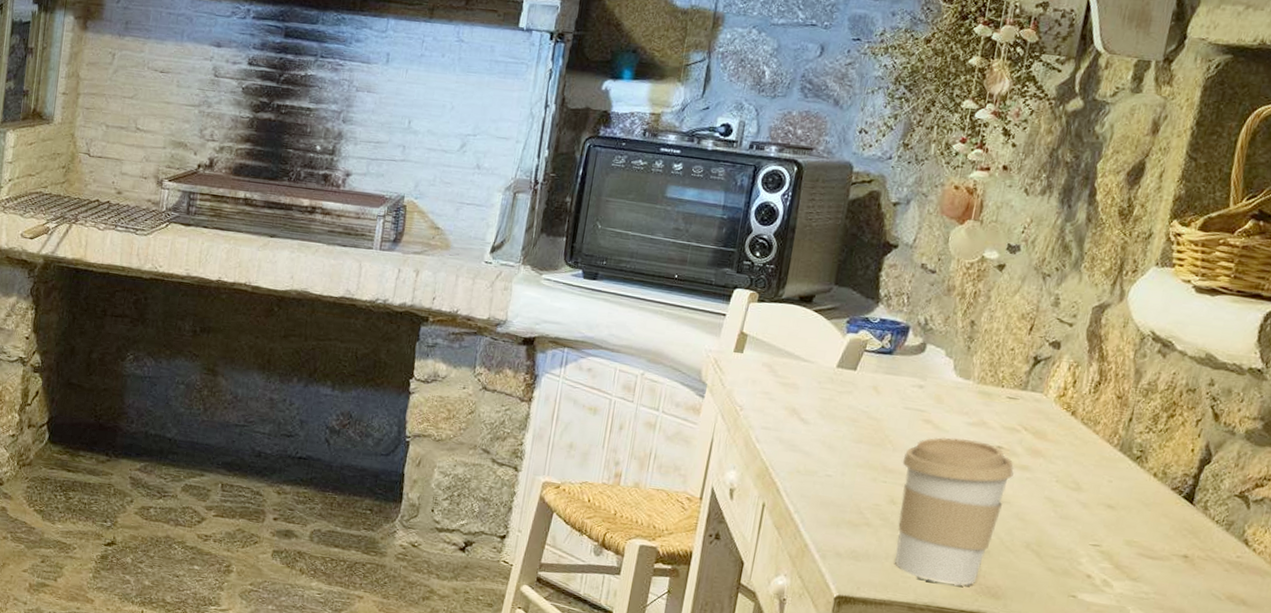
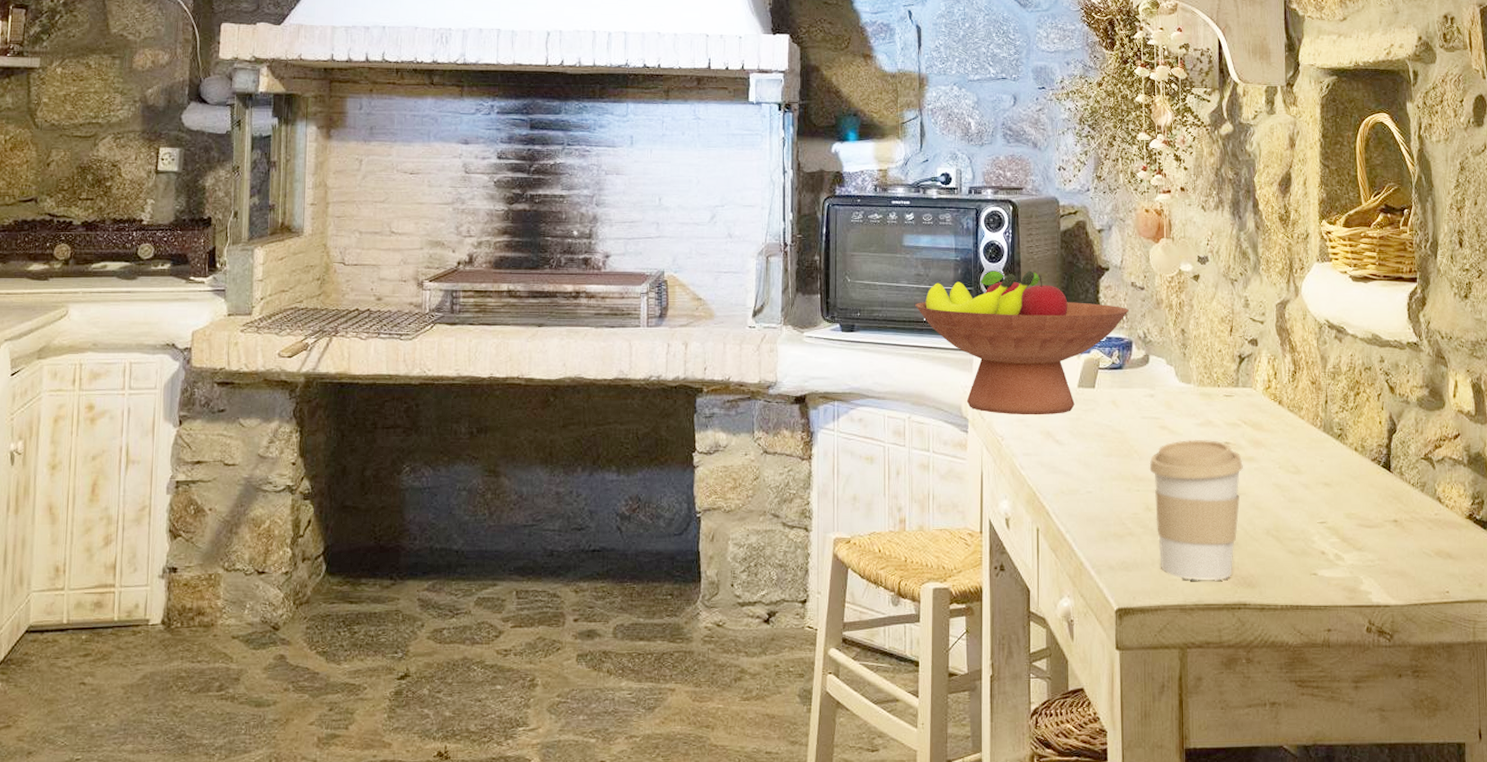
fruit bowl: none [668,233,913,392] -> present [915,271,1129,415]

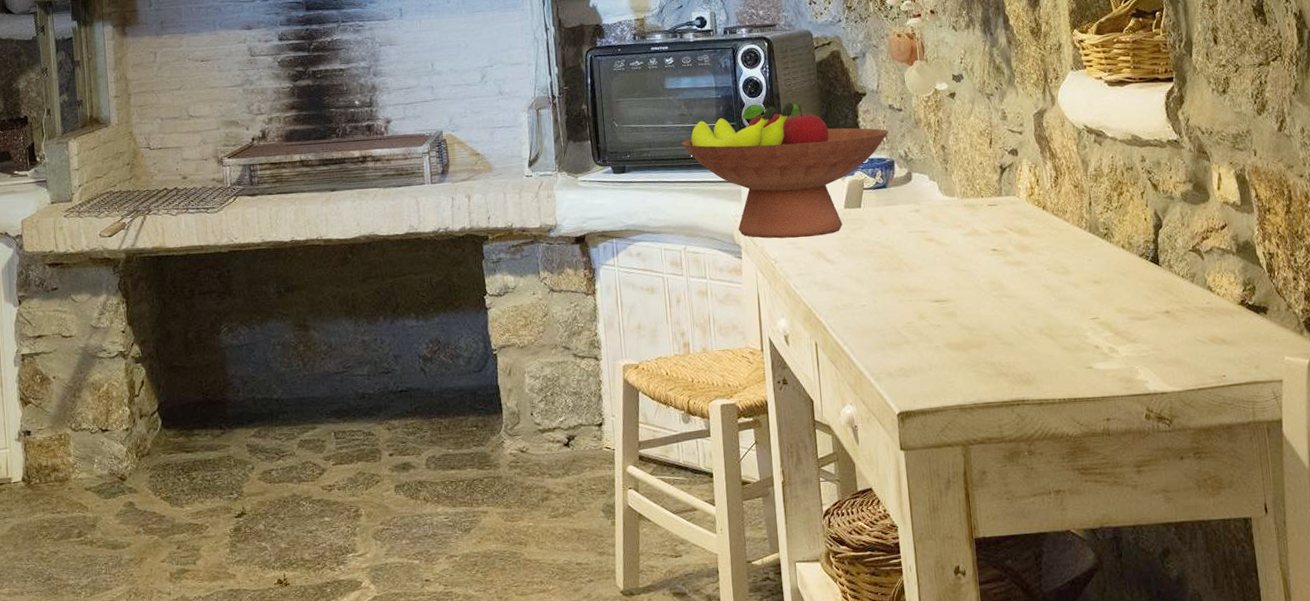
coffee cup: present [1149,439,1243,581] -> none [919,247,1012,381]

